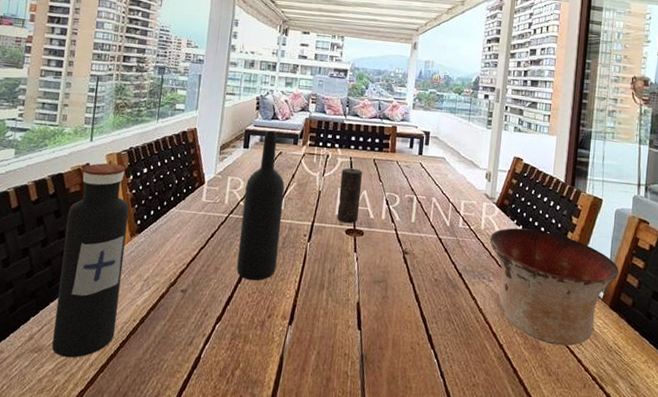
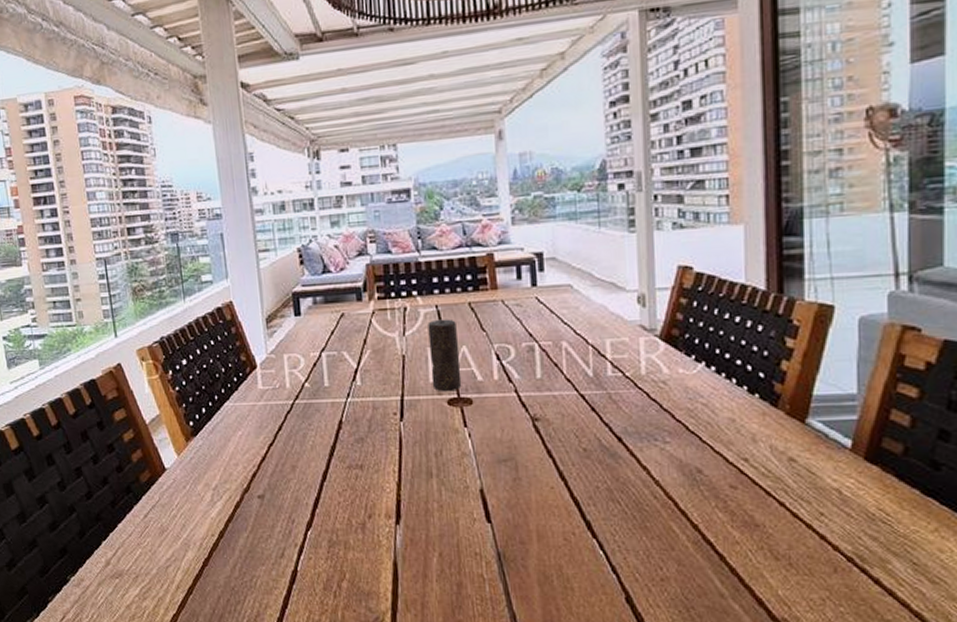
water bottle: present [52,163,129,358] -> none [111,359,195,582]
wine bottle: present [236,130,285,281] -> none [307,288,367,477]
bowl: present [490,228,619,346] -> none [657,364,876,519]

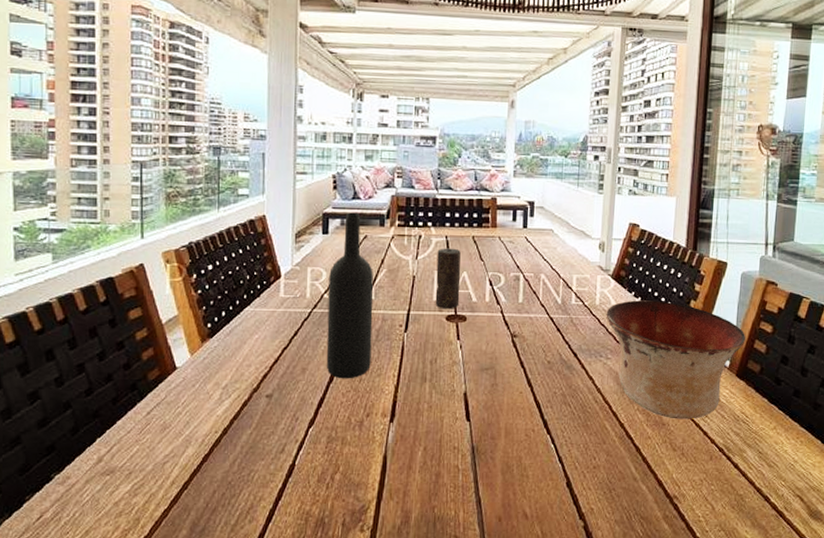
wine bottle: none [307,288,367,477] -> present [326,212,374,379]
bowl: none [657,364,876,519] -> present [606,300,746,419]

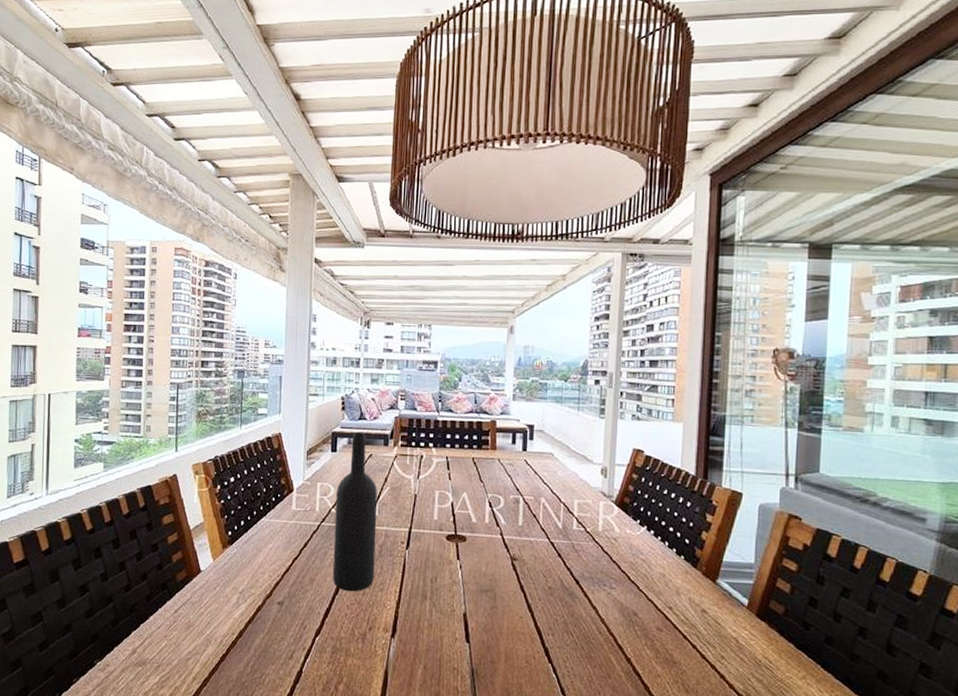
candle: present [435,248,461,309] -> none [435,468,461,529]
bowl: present [606,300,746,419] -> none [609,528,767,660]

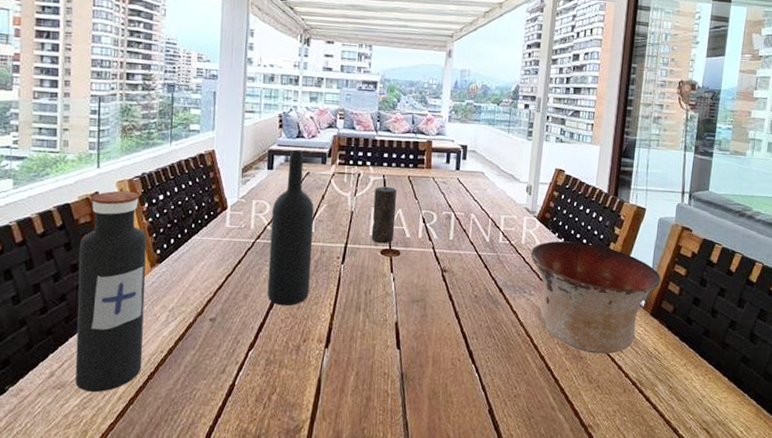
water bottle: none [155,473,219,672] -> present [75,190,147,393]
candle: none [435,468,461,529] -> present [371,186,397,244]
bowl: none [609,528,767,660] -> present [531,241,661,354]

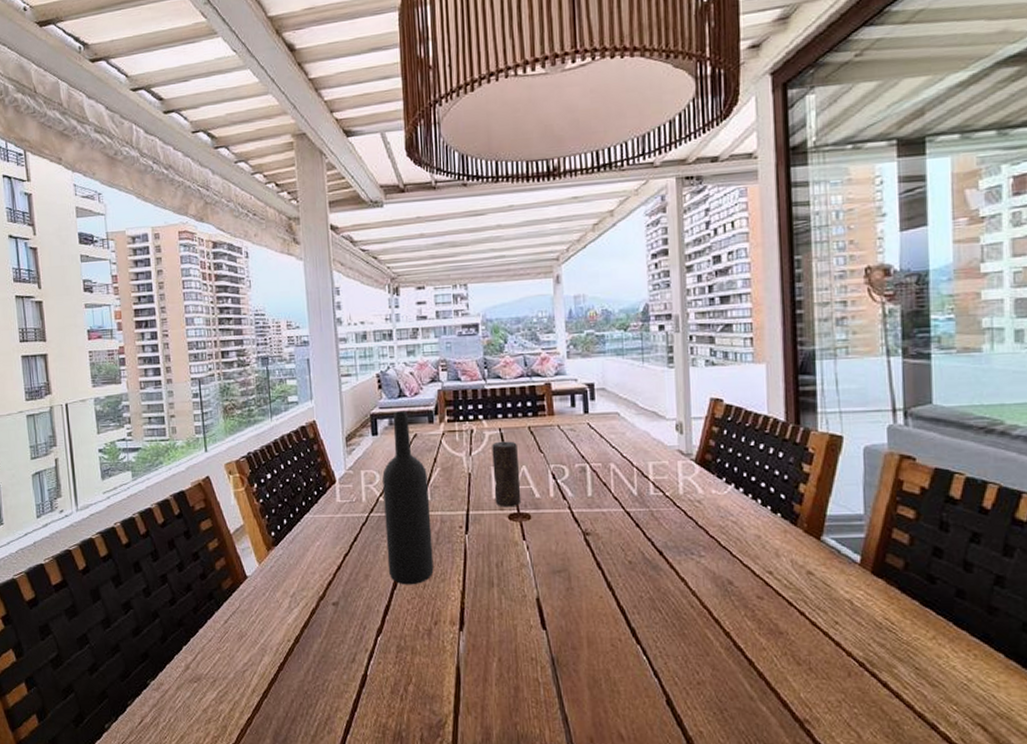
water bottle: present [75,190,147,393] -> none [197,472,271,686]
bowl: present [531,241,661,354] -> none [693,486,880,627]

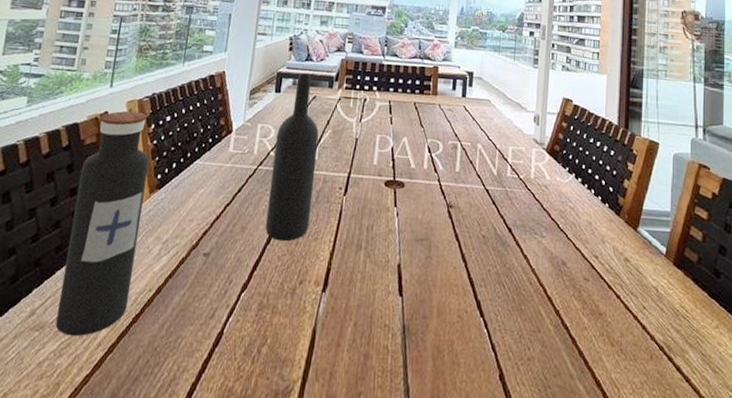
water bottle: none [197,472,271,686] -> present [55,111,149,337]
candle: present [492,441,522,508] -> none [375,112,402,175]

